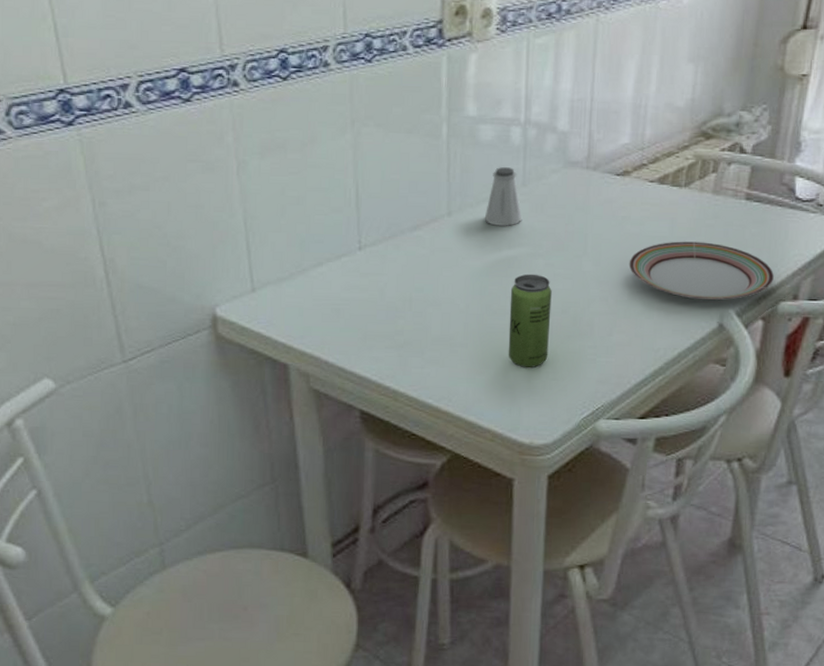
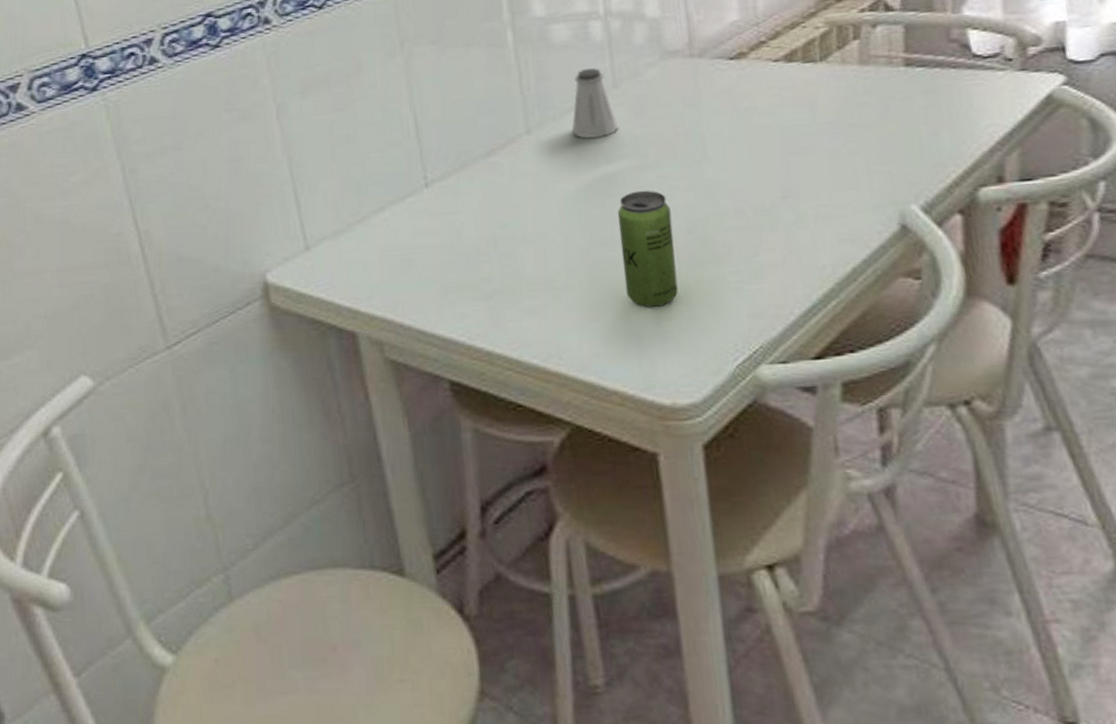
plate: present [628,241,774,301] -> none [764,124,965,199]

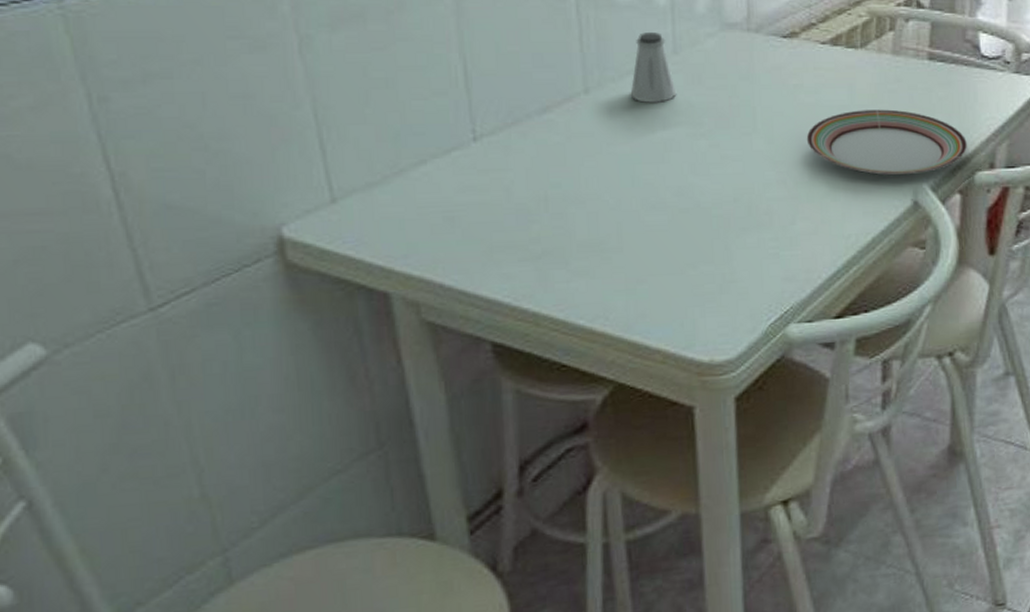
beverage can: present [617,190,679,308] -> none [670,157,722,271]
plate: none [764,124,965,199] -> present [806,109,967,176]

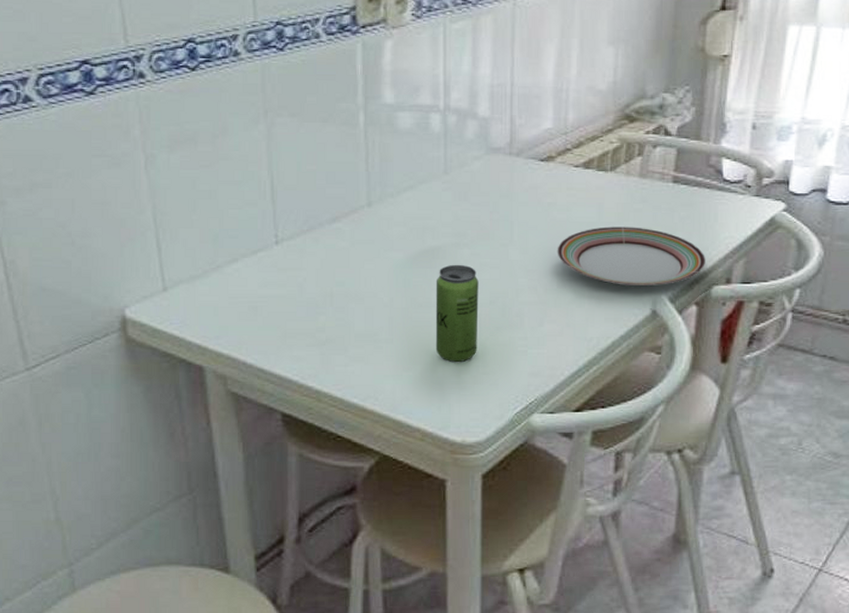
saltshaker: present [630,32,677,104] -> none [406,155,445,217]
beverage can: none [670,157,722,271] -> present [435,264,479,363]

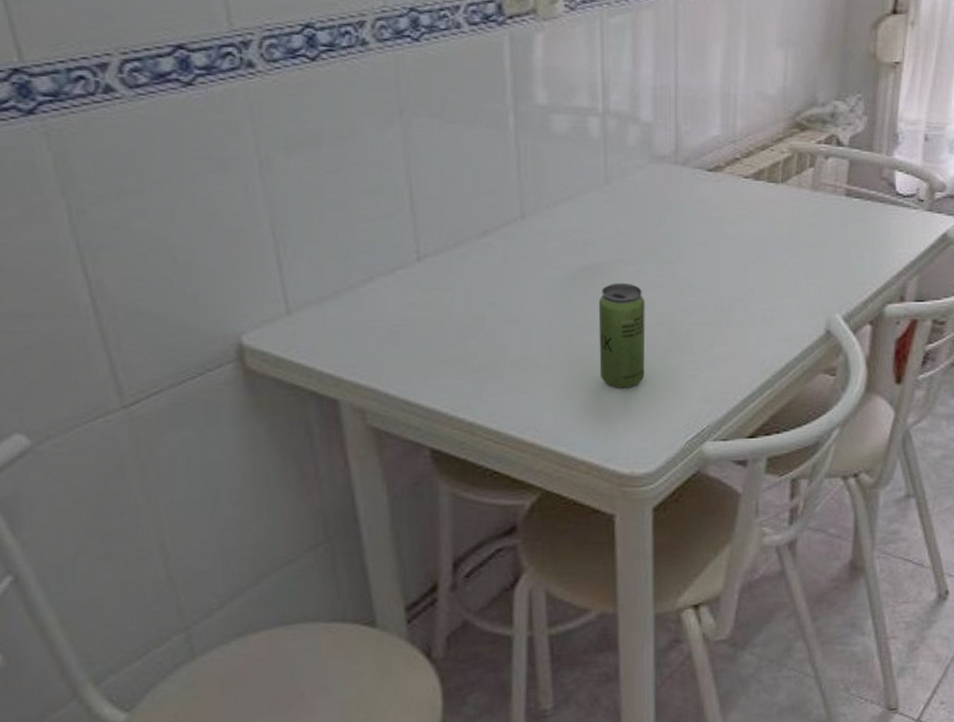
plate: present [557,226,705,287] -> none [727,242,879,306]

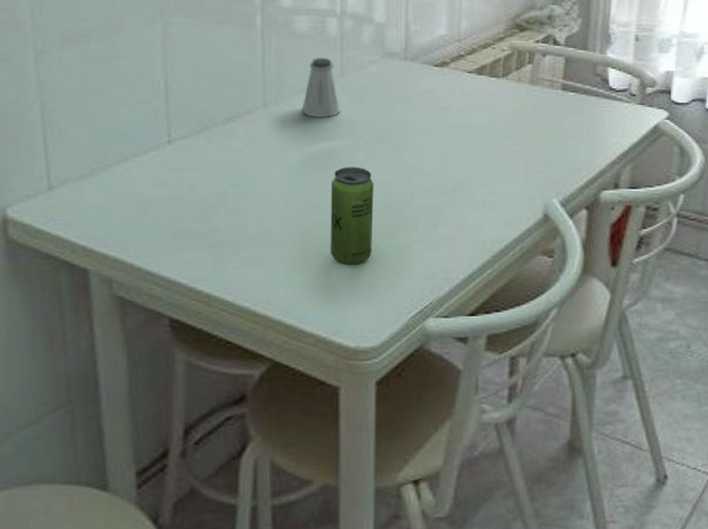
saltshaker: none [563,163,607,231] -> present [301,58,341,119]

